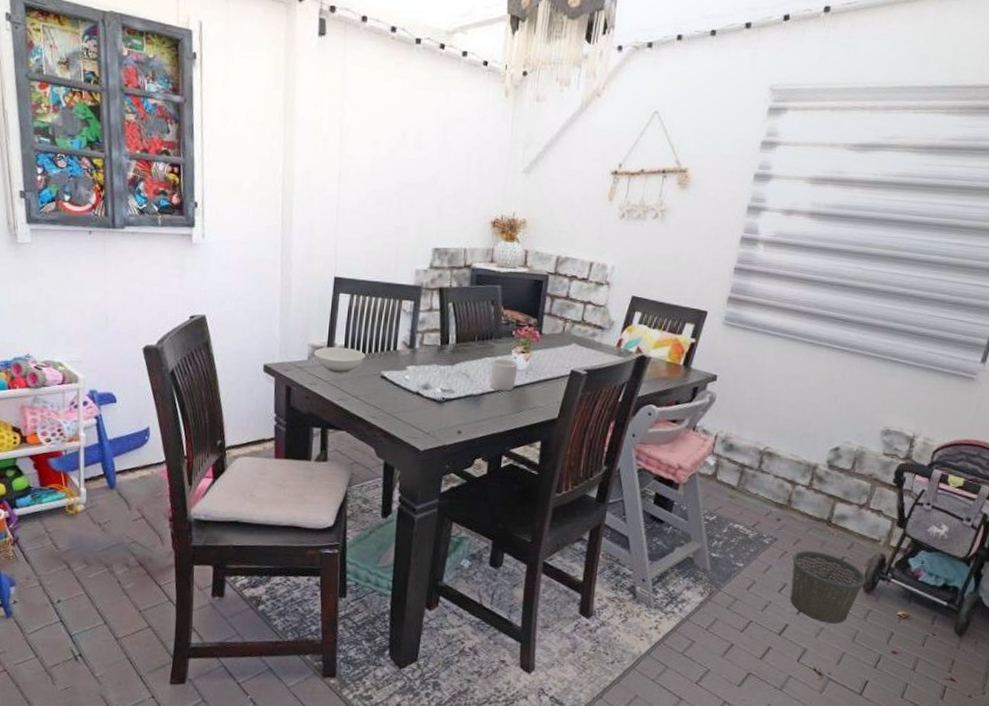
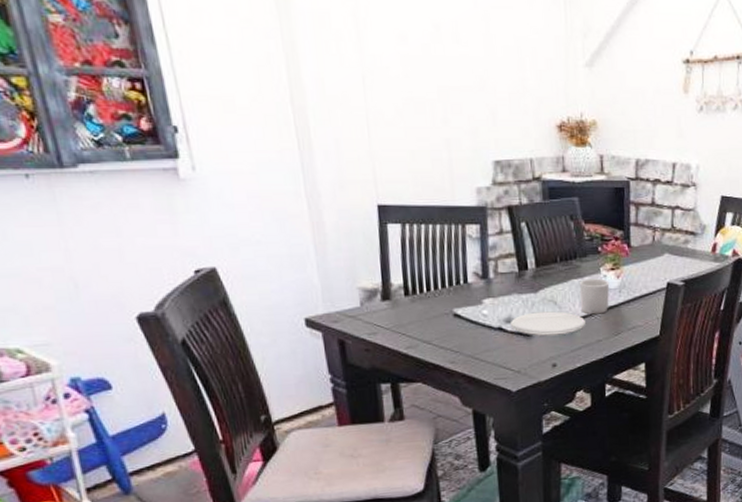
bowl: present [314,346,365,373] -> none [367,286,431,318]
plate: none [426,382,492,406] -> present [509,311,585,337]

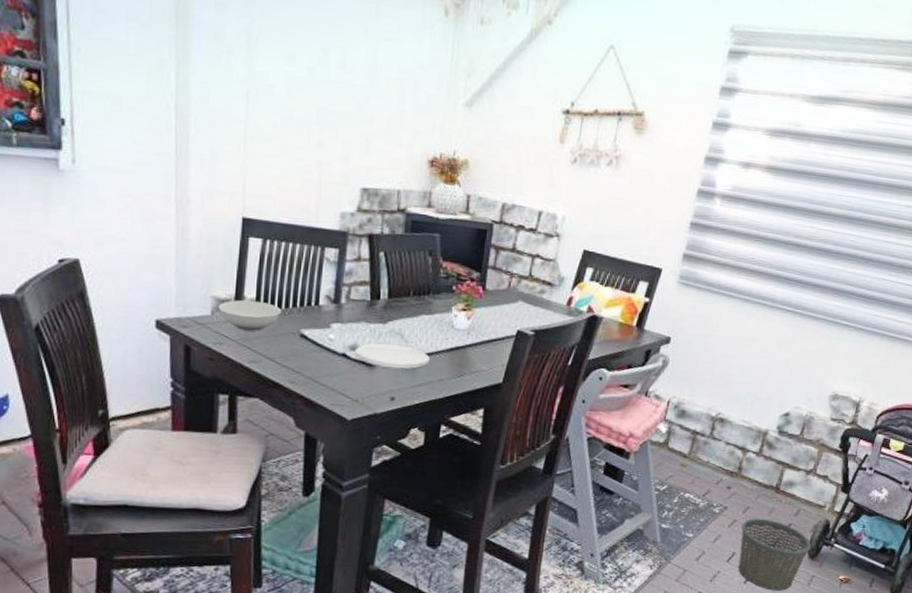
bowl: none [367,286,431,318] -> present [218,300,281,331]
mug: present [579,278,610,315] -> none [426,316,459,354]

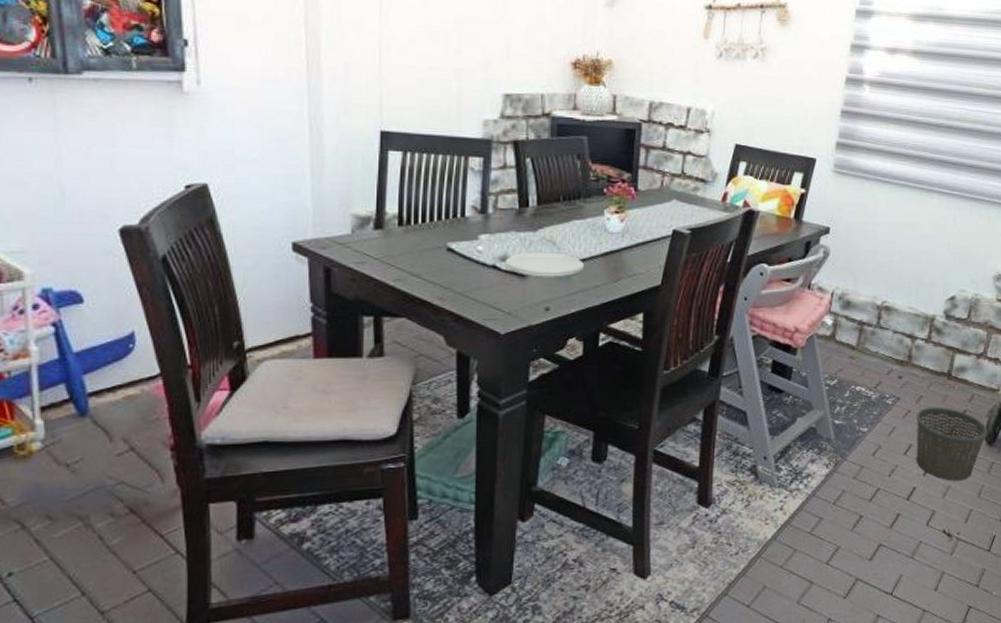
bowl: present [218,300,281,331] -> none [359,215,426,248]

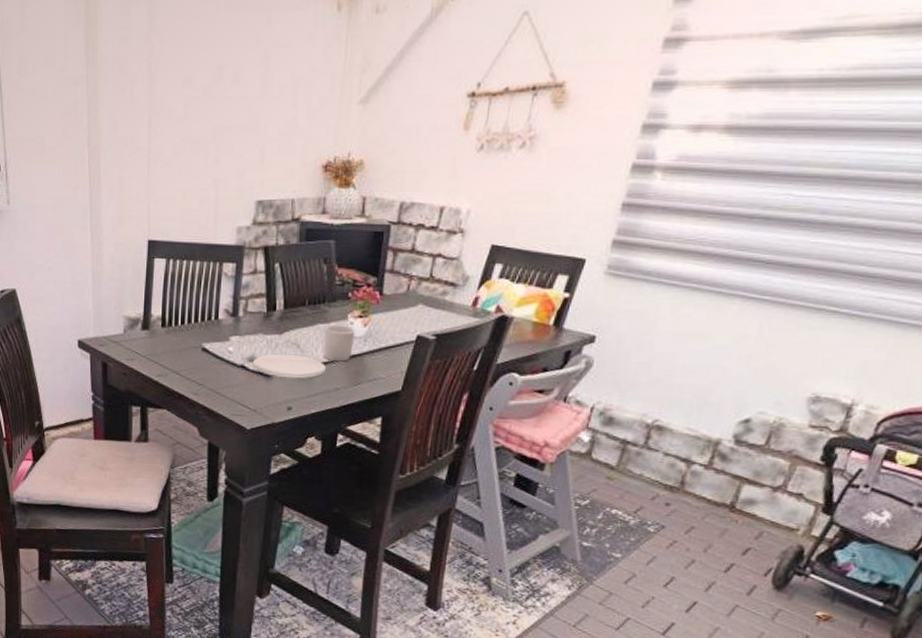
mug: none [580,220,613,258] -> present [322,324,356,362]
basket: present [916,407,988,481] -> none [678,539,777,624]

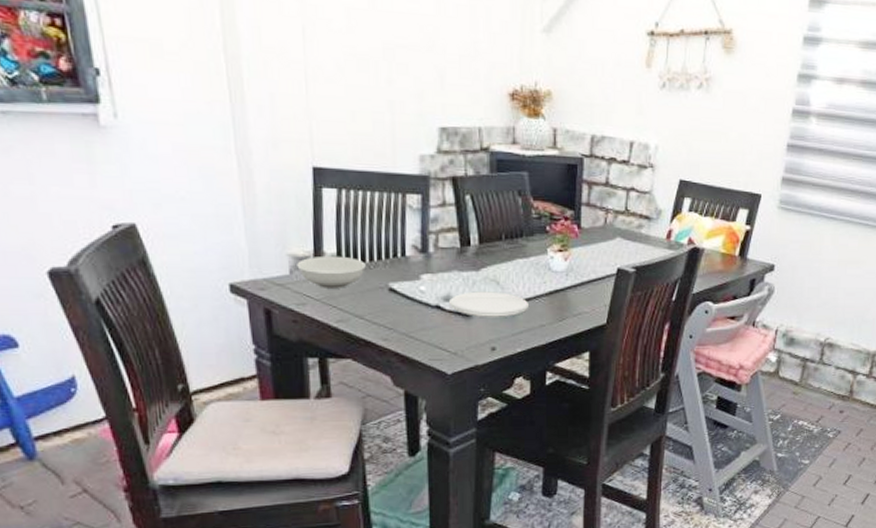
bowl: none [130,317,184,347] -> present [297,255,366,288]
mug: present [322,324,356,362] -> none [524,259,556,298]

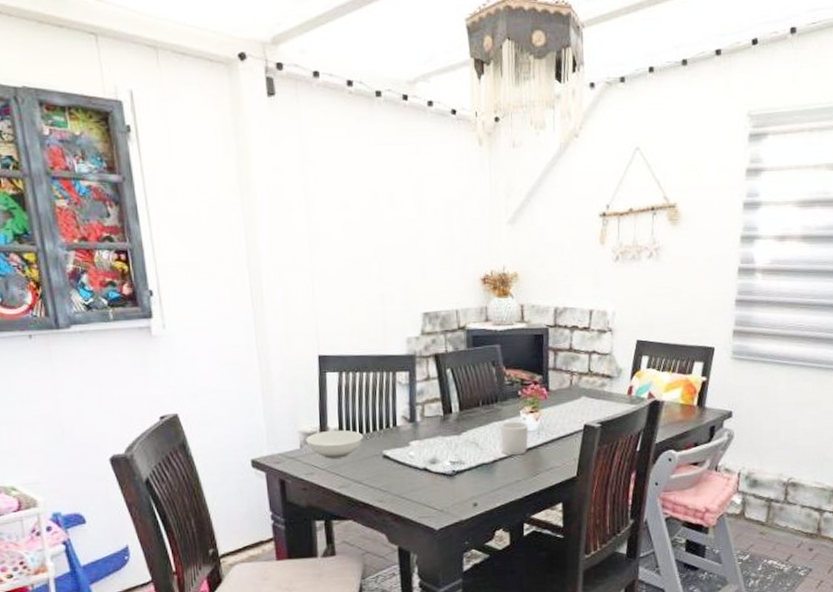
plate: present [448,291,528,318] -> none [434,452,505,477]
mug: none [524,259,556,298] -> present [499,421,529,456]

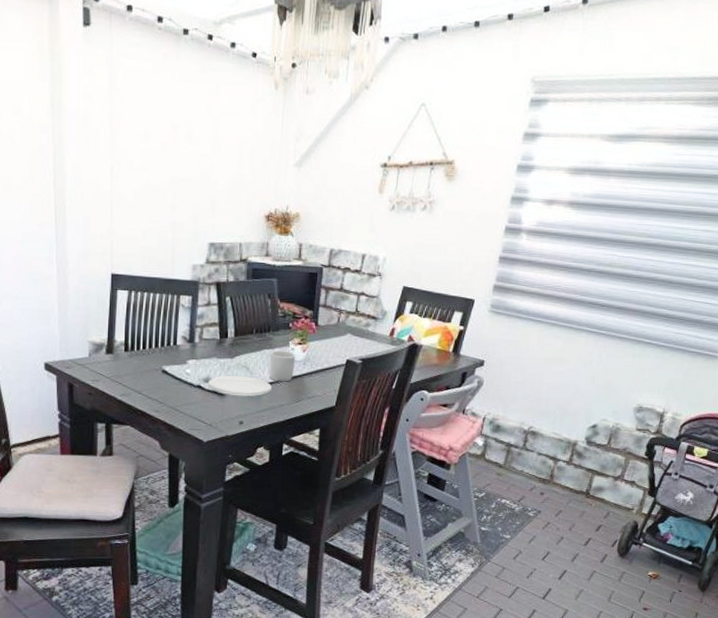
bowl: present [306,429,363,459] -> none [94,343,146,369]
plate: none [434,452,505,477] -> present [207,375,272,398]

